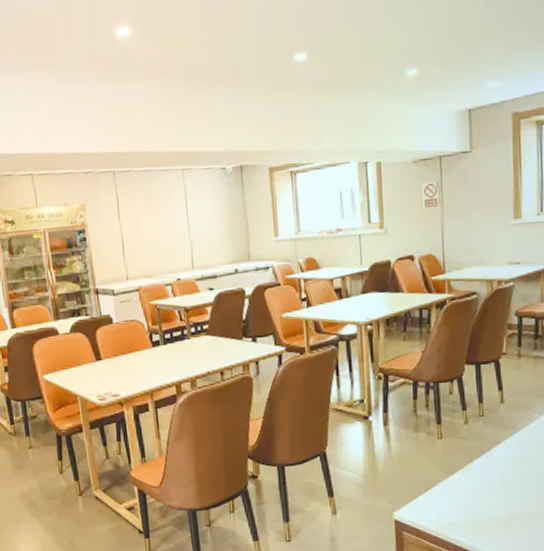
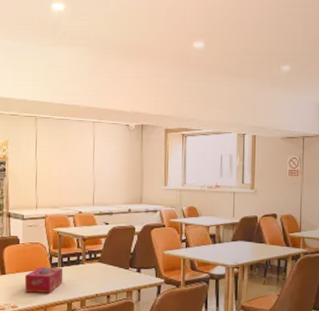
tissue box: none [123,345,168,378] -> present [24,266,63,293]

